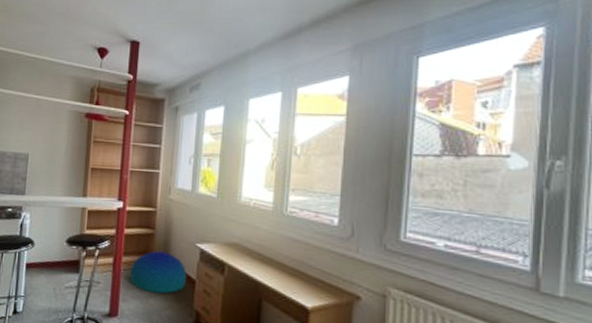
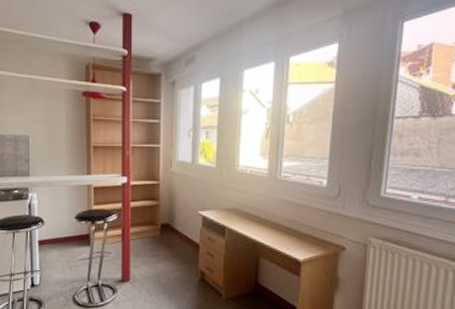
pouf: present [129,251,187,294] -> none [138,221,192,259]

